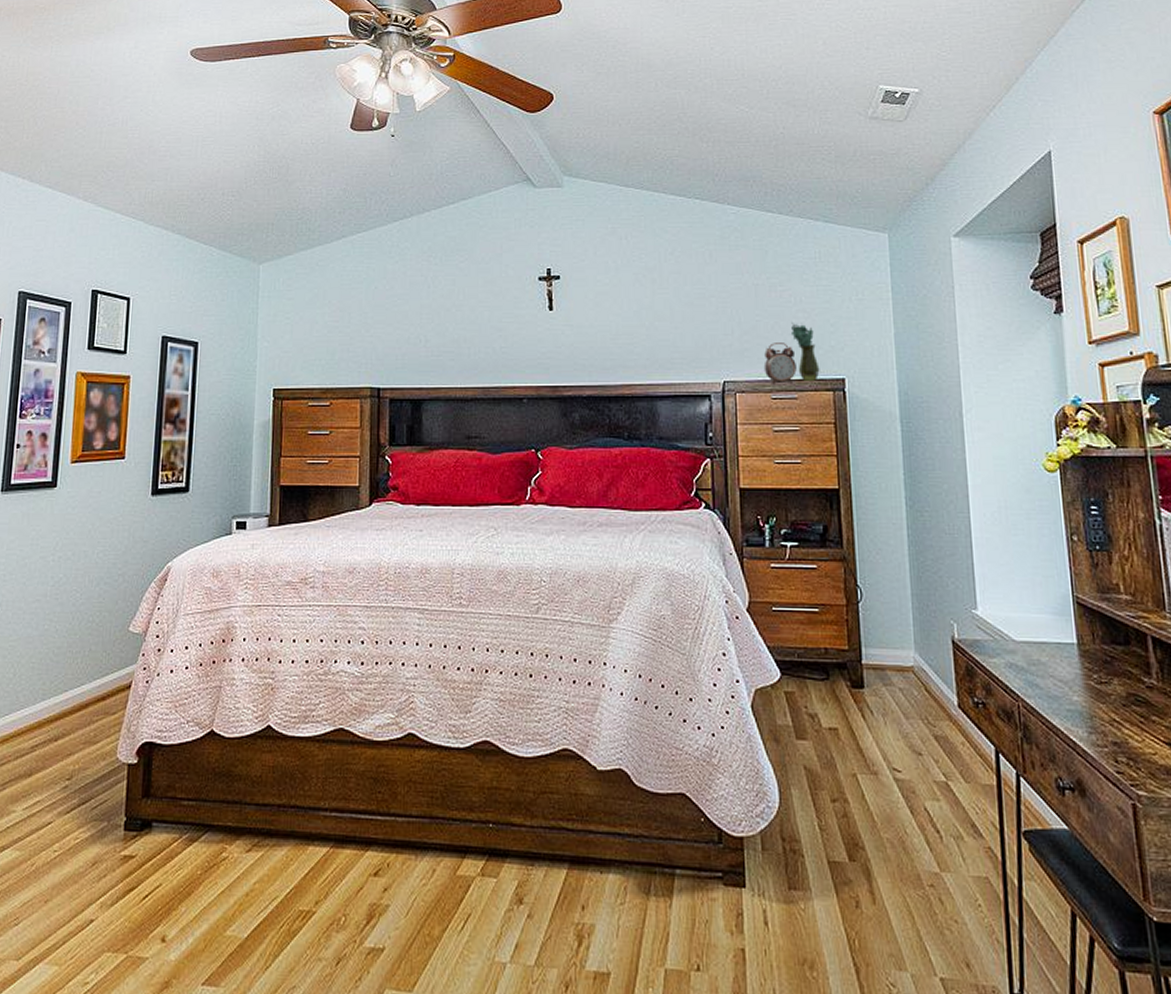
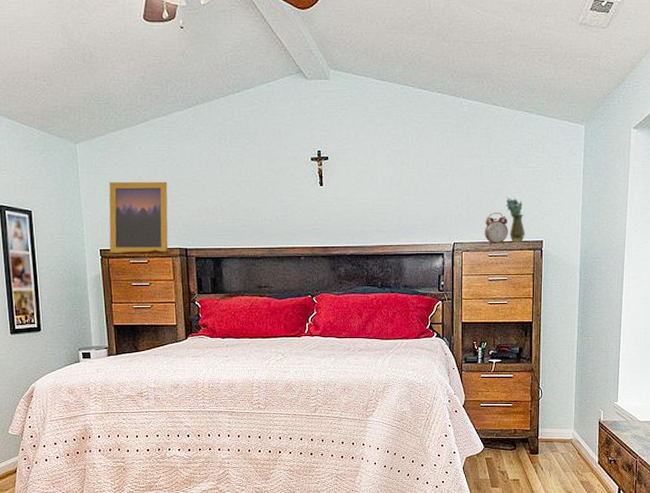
picture frame: none [284,306,362,395] -> present [109,181,169,254]

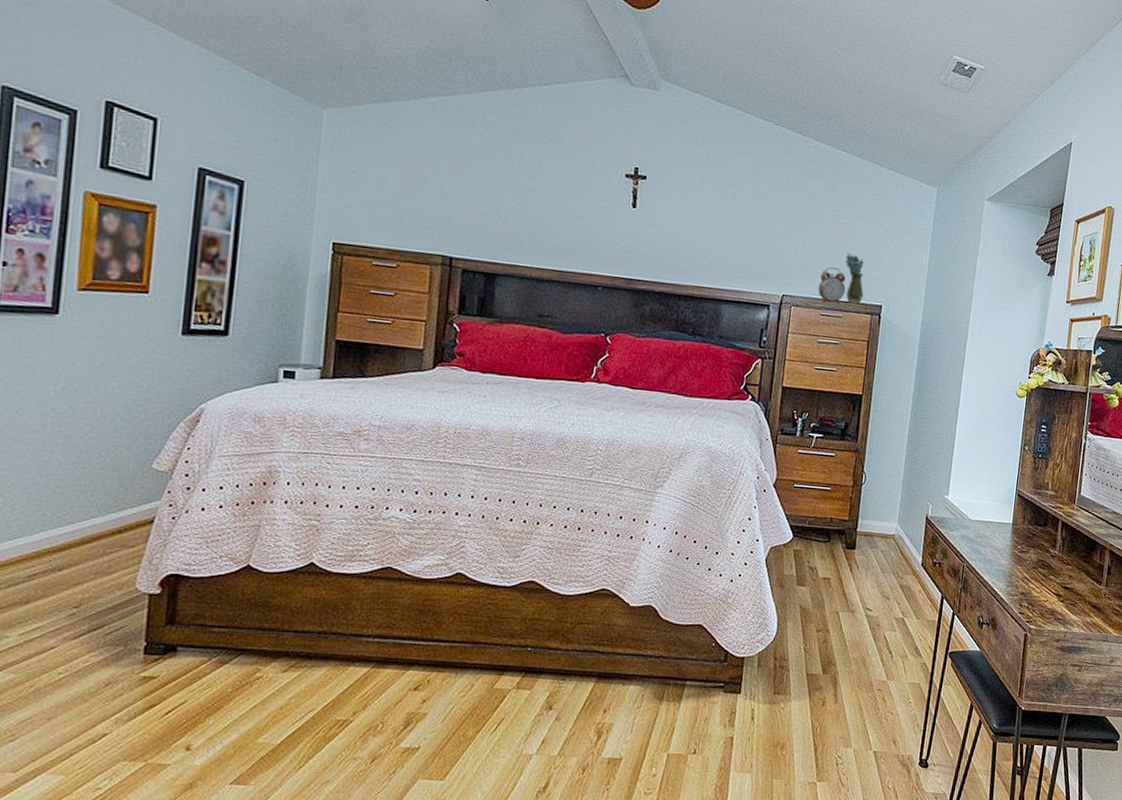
picture frame: present [109,181,169,254] -> none [345,162,439,260]

